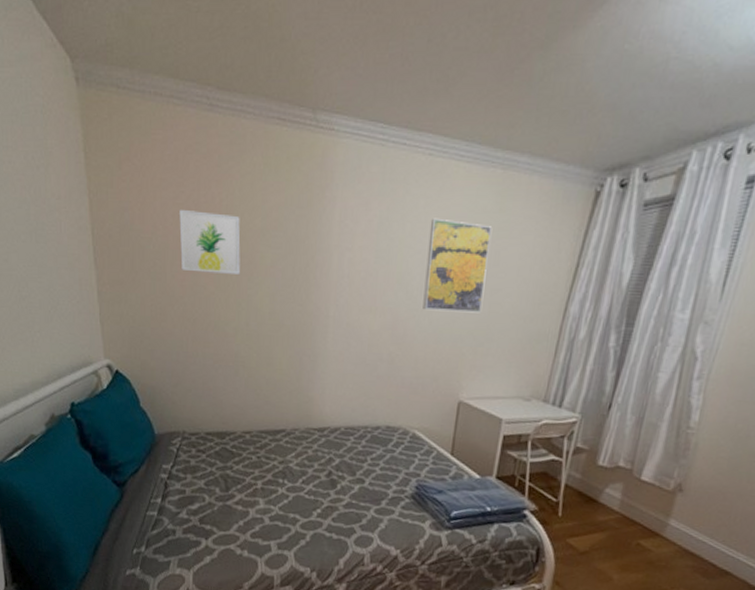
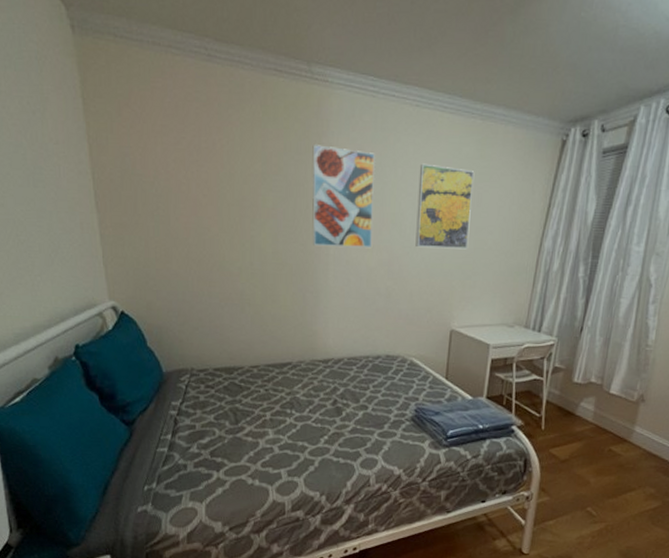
wall art: present [179,209,241,274] -> none [181,154,243,216]
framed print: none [311,198,382,310] -> present [312,145,375,249]

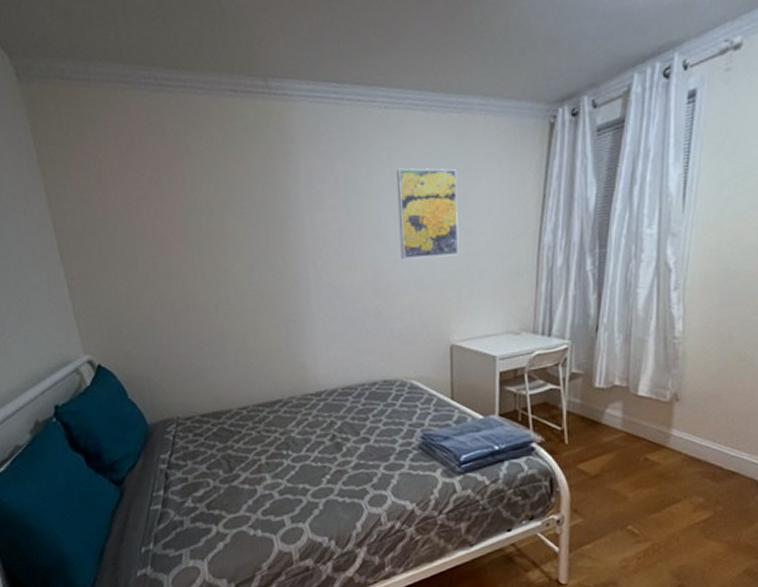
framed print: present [312,145,375,249] -> none [278,163,354,271]

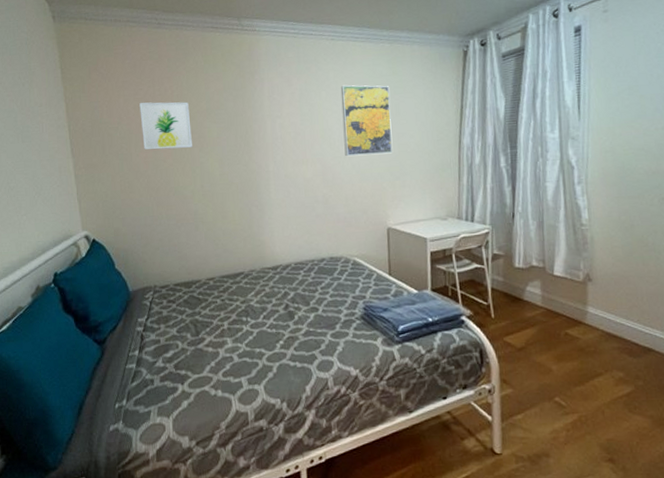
wall art: none [142,191,213,254] -> present [139,102,192,150]

